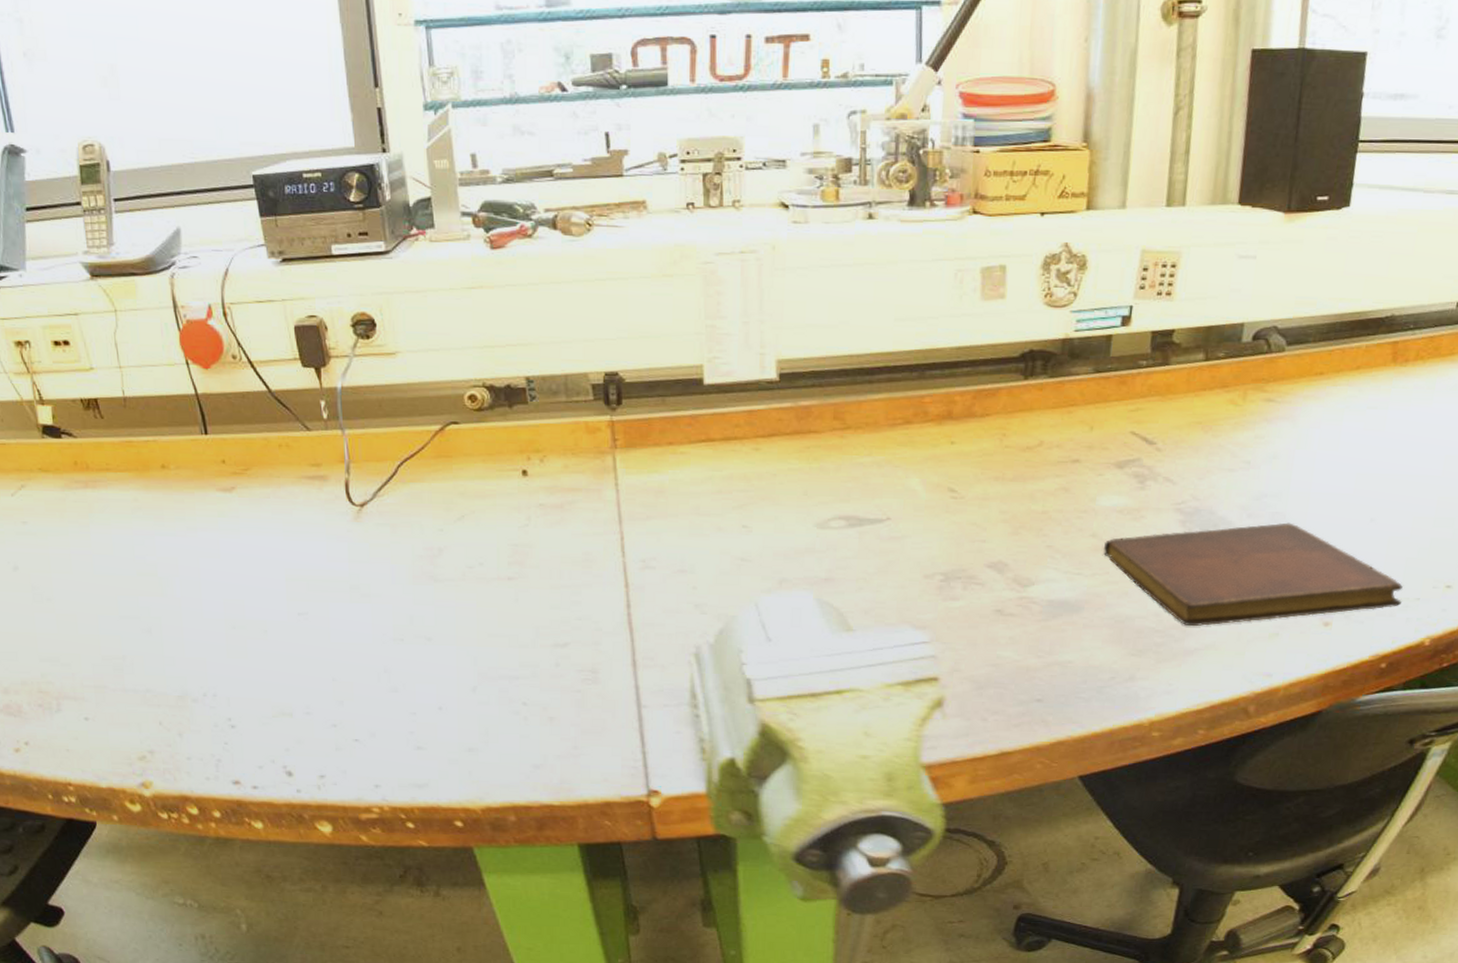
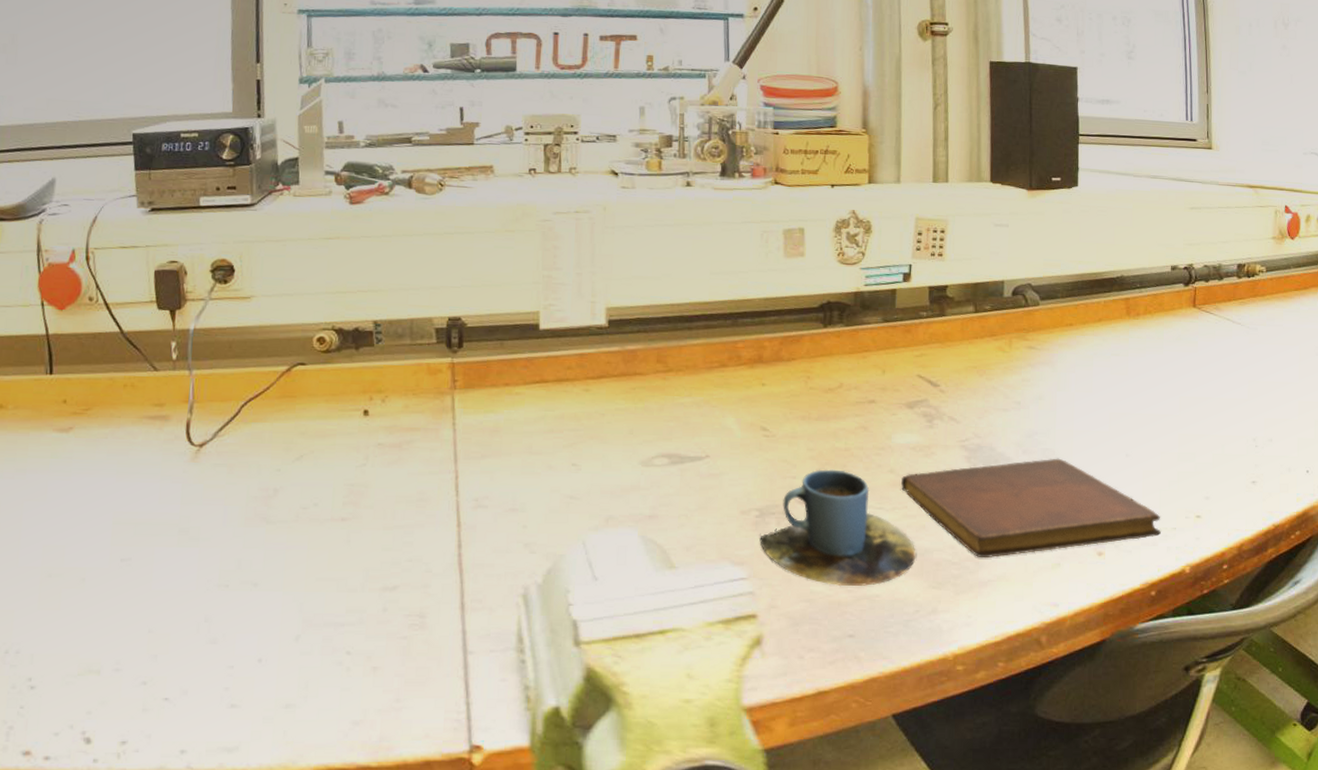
cup: none [943,533,1116,652] -> present [759,469,916,587]

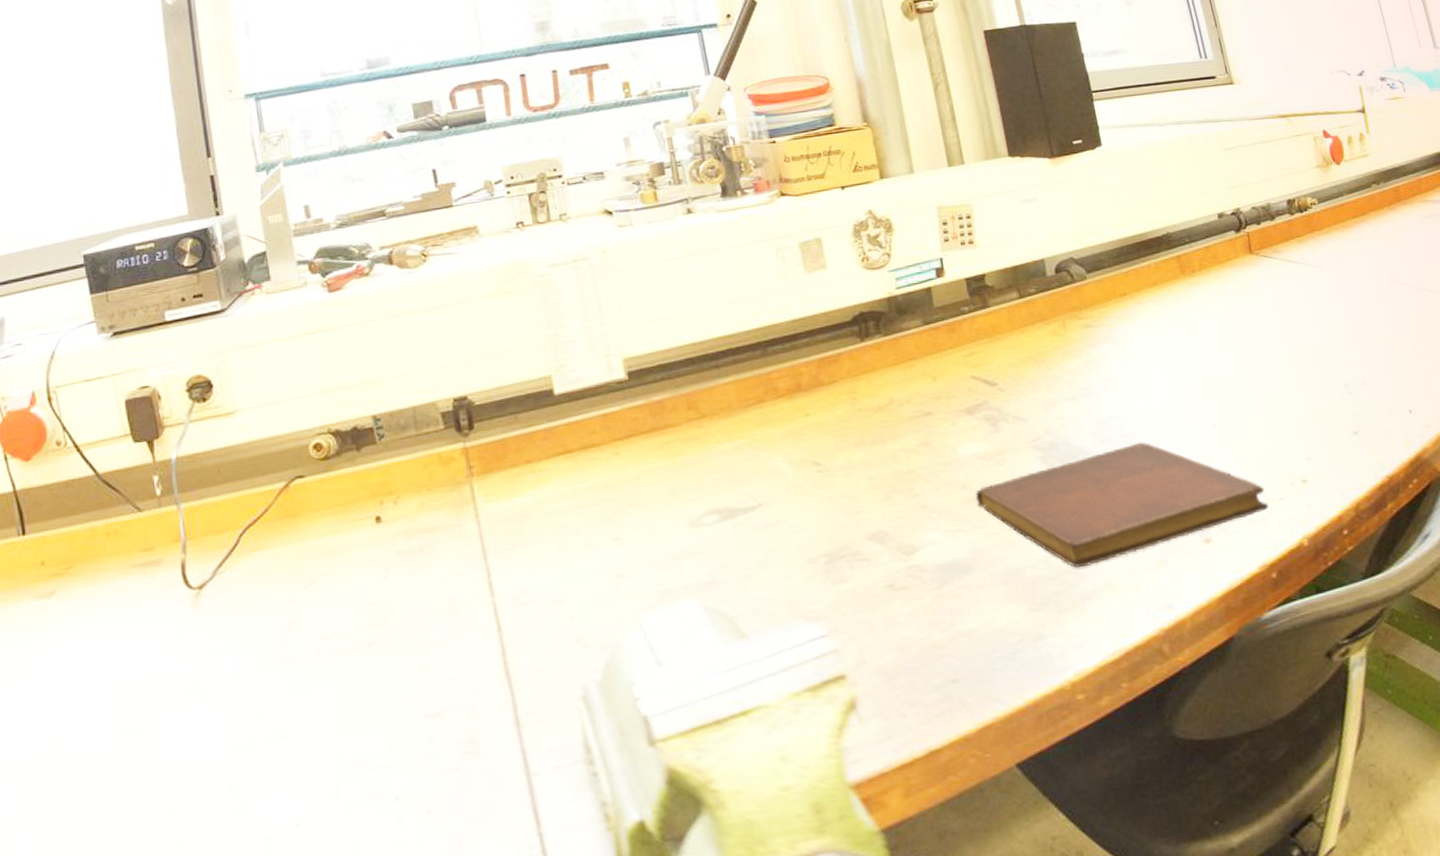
cup: present [759,469,916,587] -> none [833,494,1008,627]

